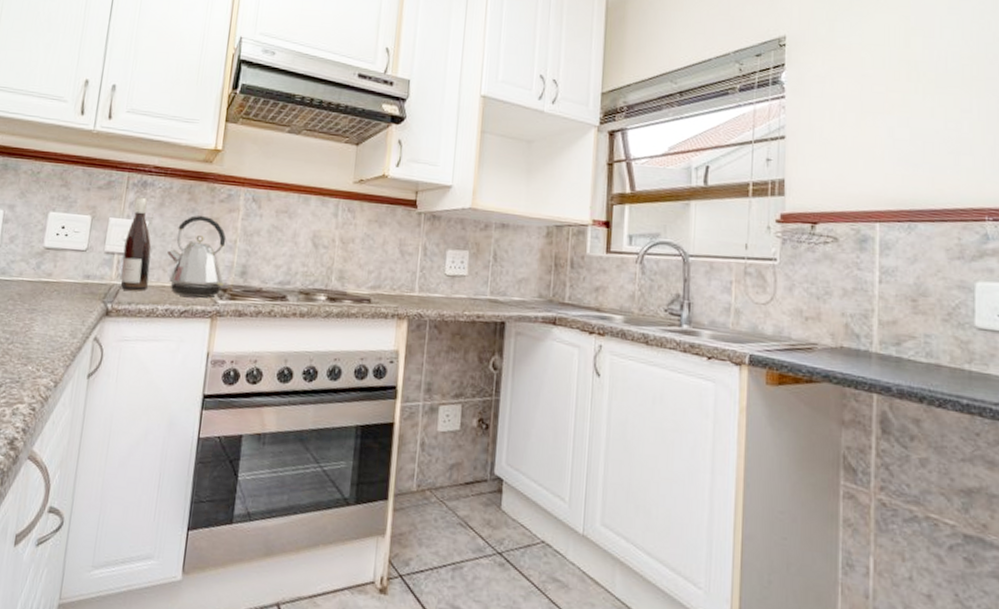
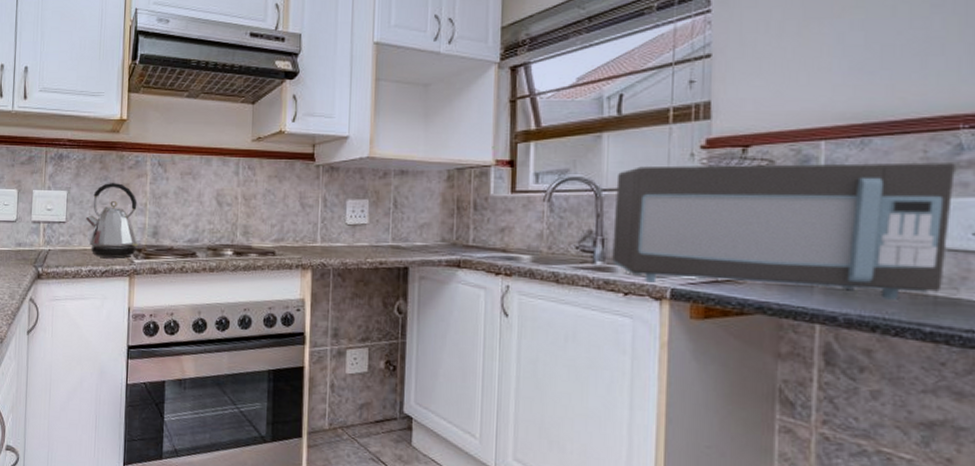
bottle: present [120,197,152,292] -> none [47,169,72,255]
microwave: none [697,235,983,373] -> present [612,162,955,300]

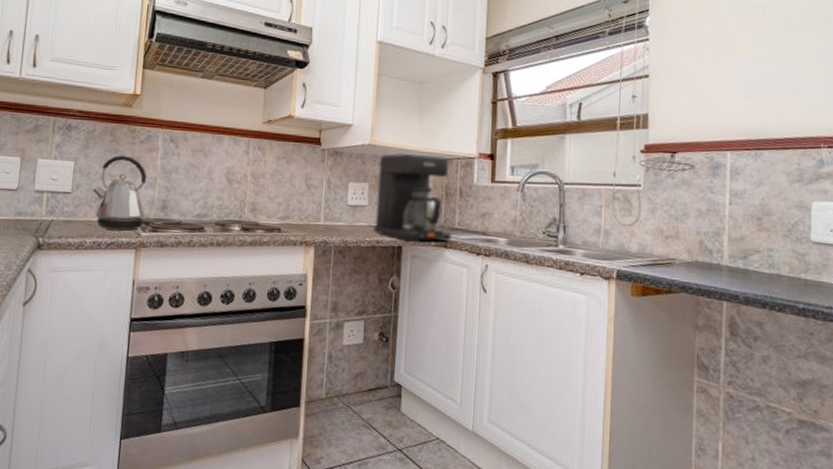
coffee maker: none [376,164,466,261] -> present [373,152,452,242]
microwave: present [612,162,955,300] -> none [571,165,819,282]

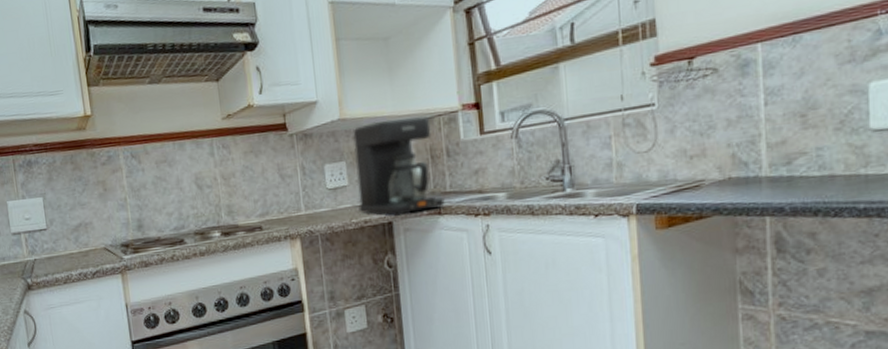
kettle: present [93,155,148,231] -> none [67,181,127,259]

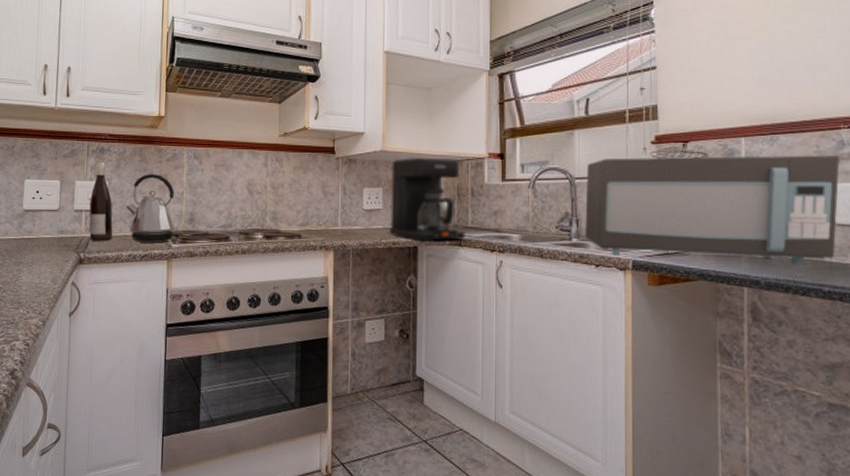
bottle: none [25,176,59,264] -> present [89,161,113,241]
kettle: none [67,181,127,259] -> present [126,173,178,243]
microwave: none [576,48,876,202] -> present [585,155,840,266]

